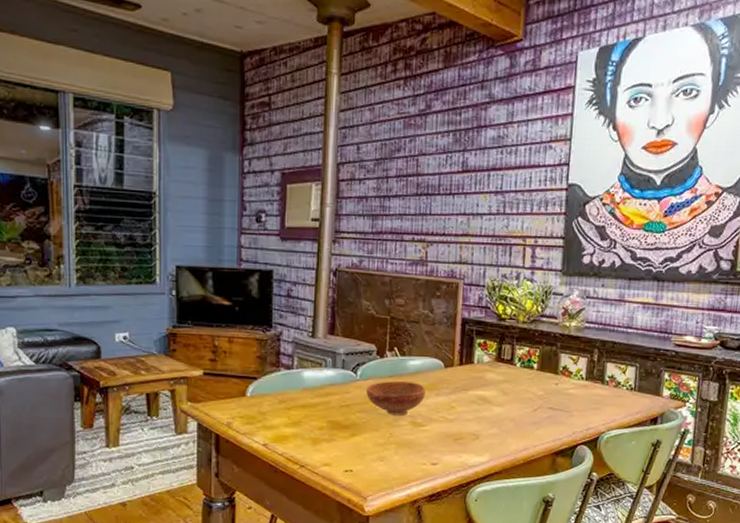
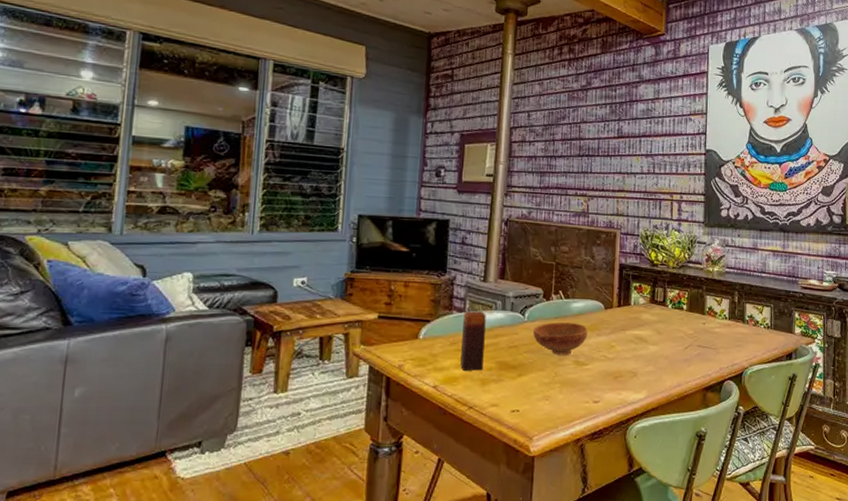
candle: none [290,368,316,430] -> present [460,311,486,371]

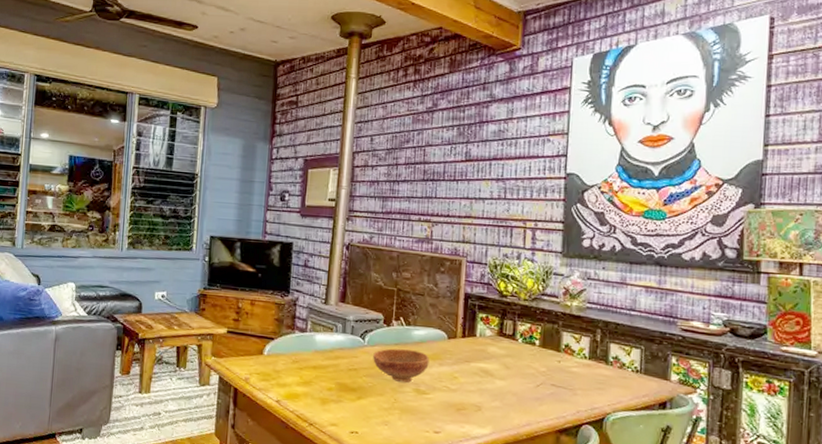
candle: present [460,311,486,371] -> none [302,331,327,390]

